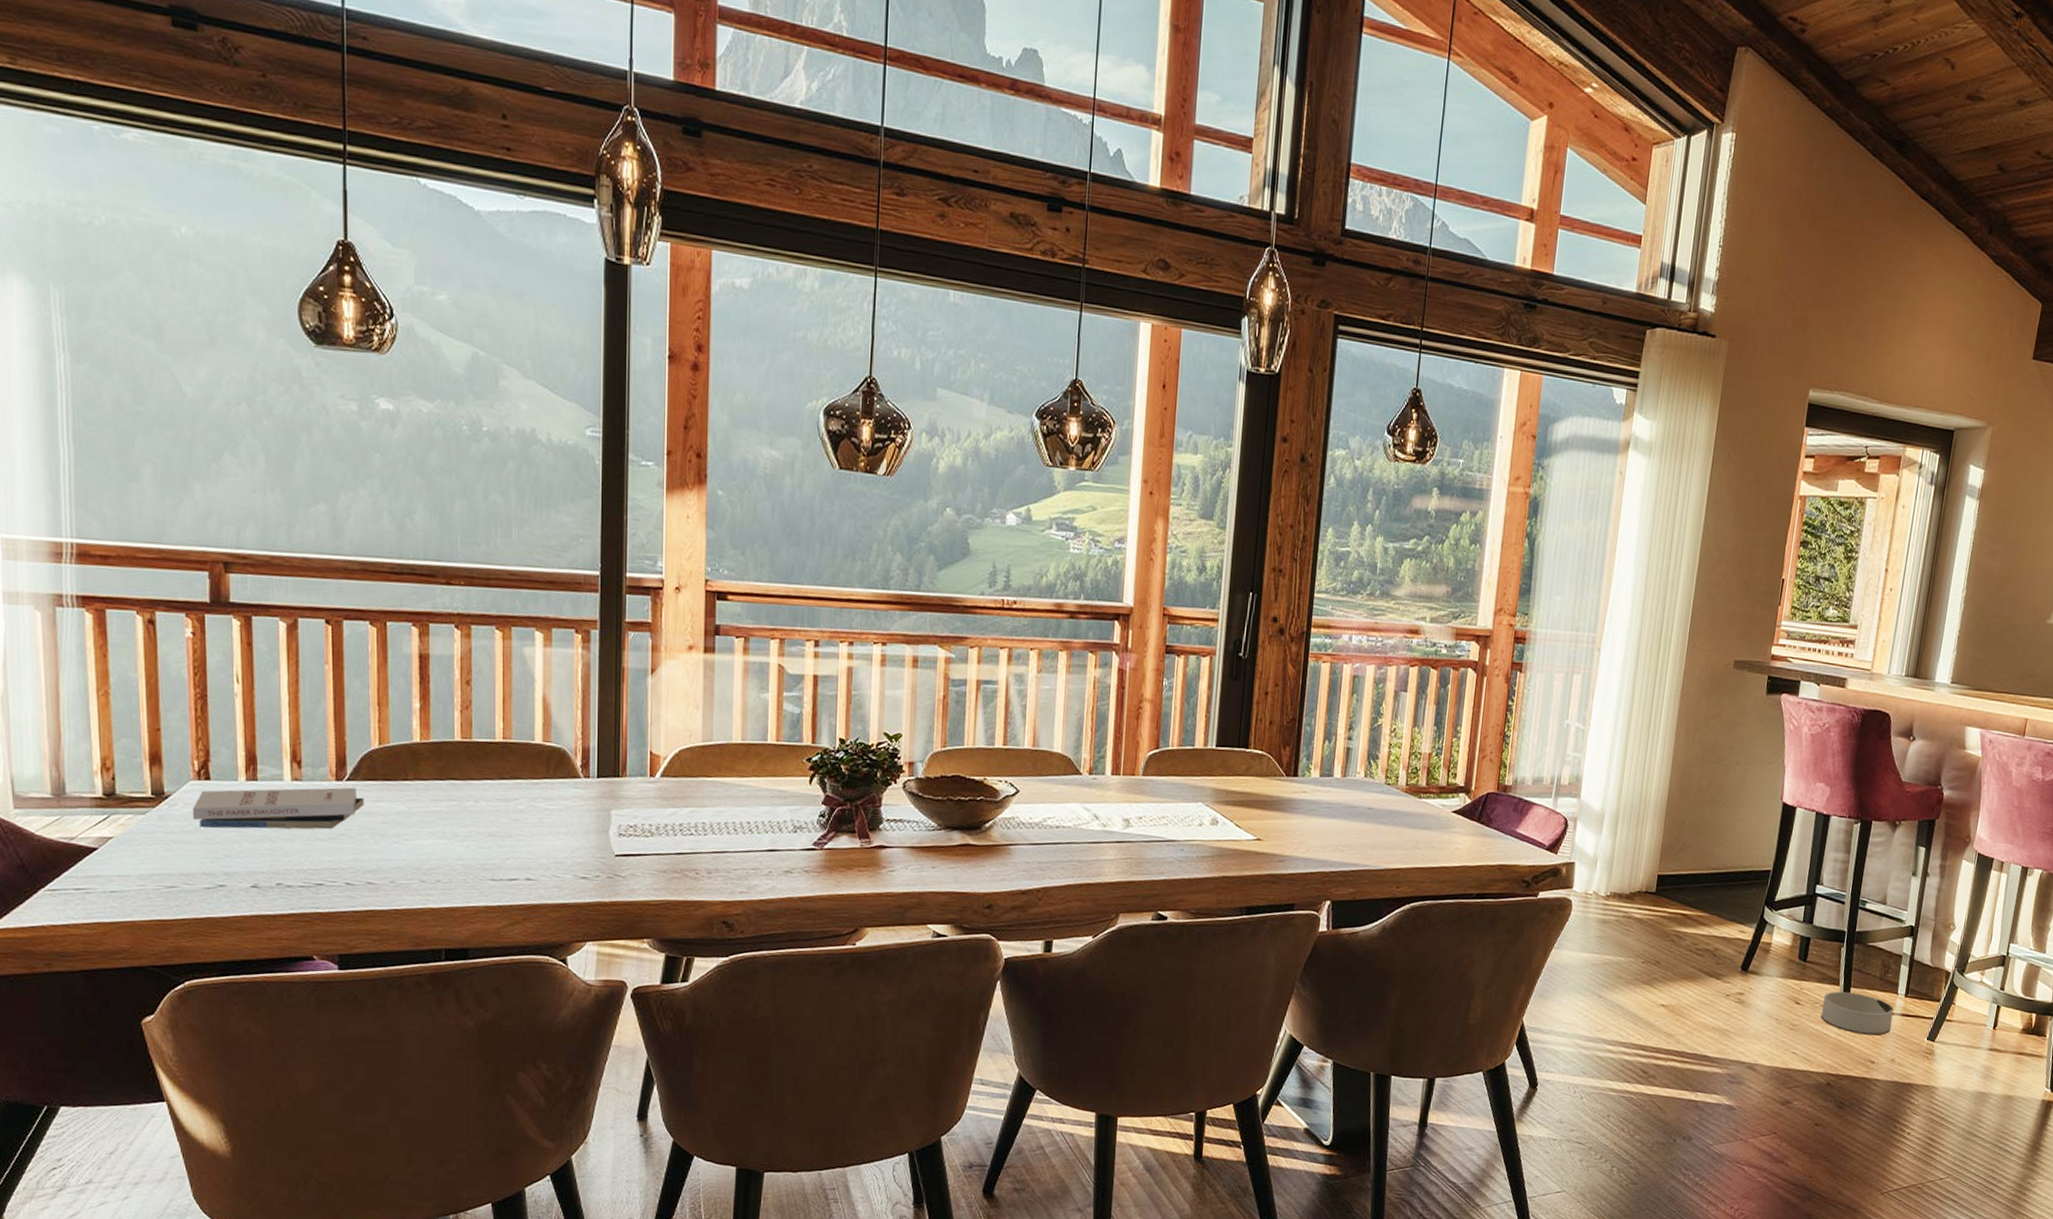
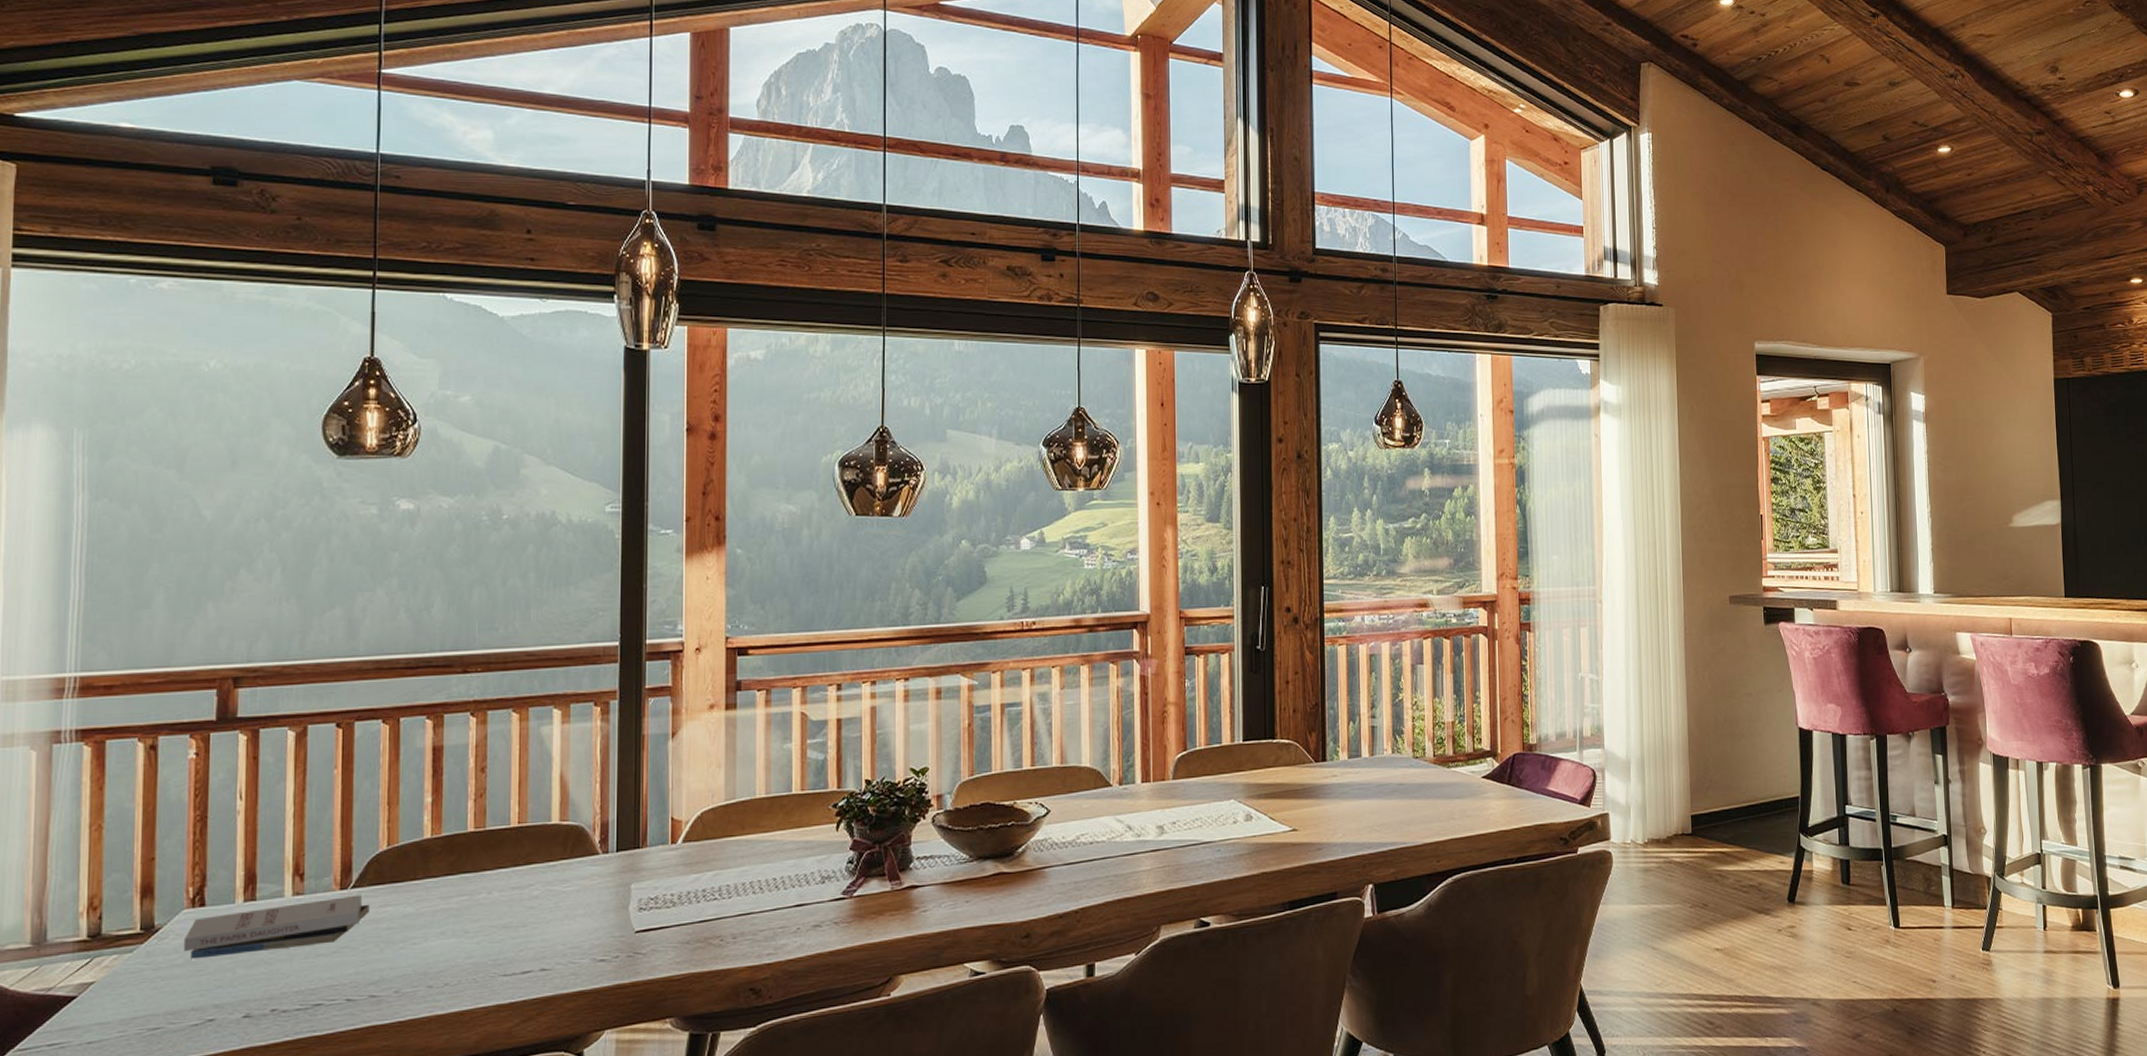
pet bowl: present [1821,991,1894,1036] -> none [1873,910,1945,954]

